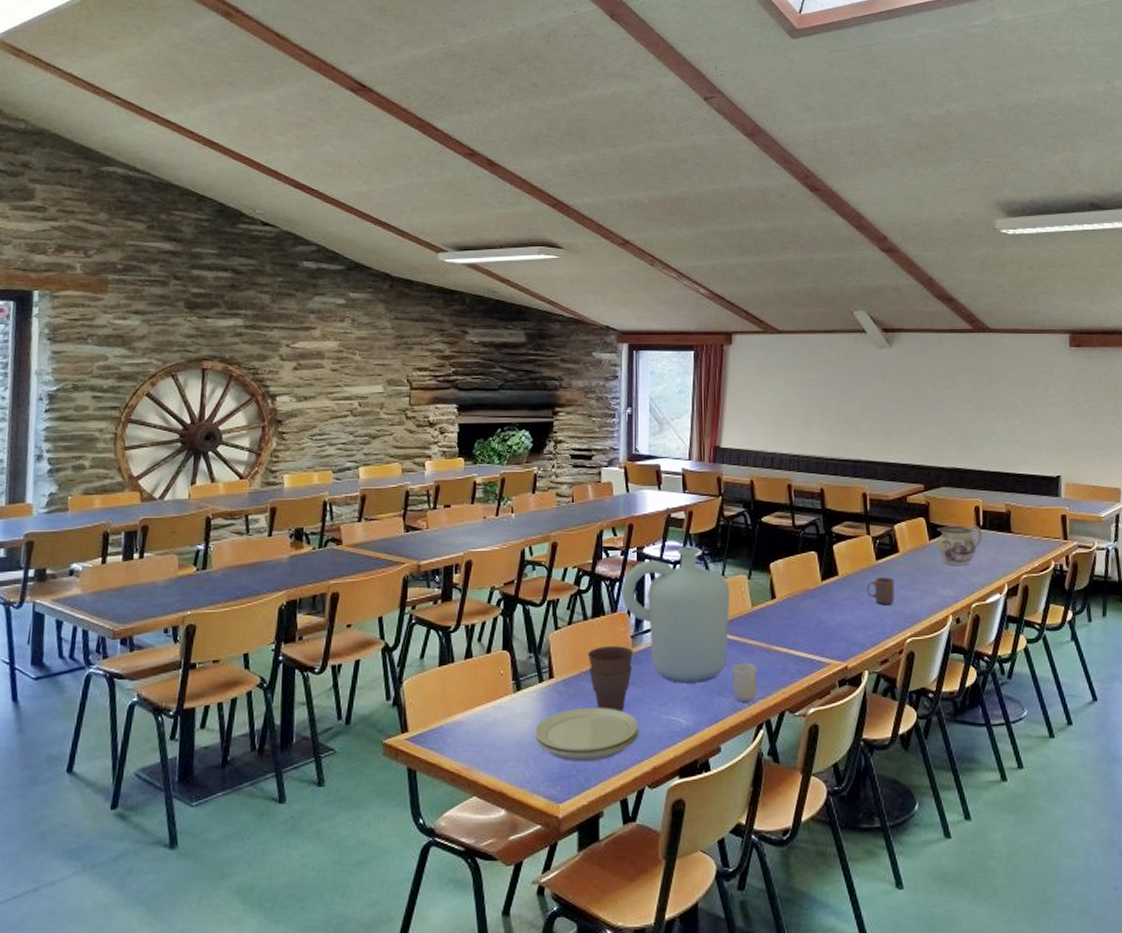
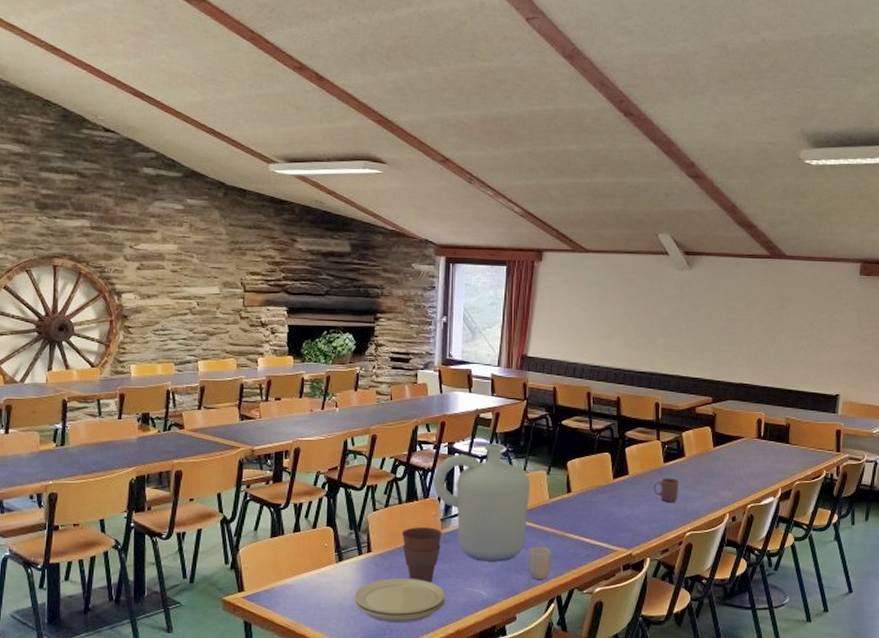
pitcher: present [936,526,983,566] -> none [720,436,763,471]

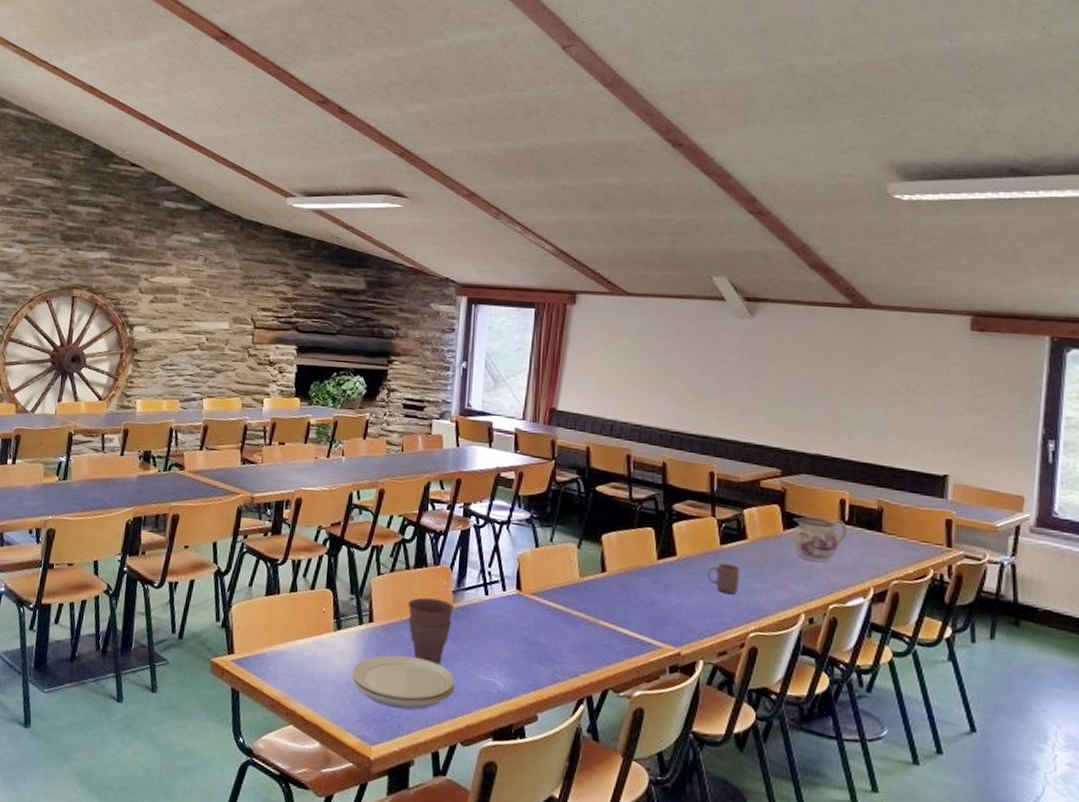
water jug: present [432,443,531,562] -> none [444,507,558,648]
cup: present [528,546,551,580] -> none [552,633,581,674]
pitcher: none [720,436,763,471] -> present [792,517,847,563]

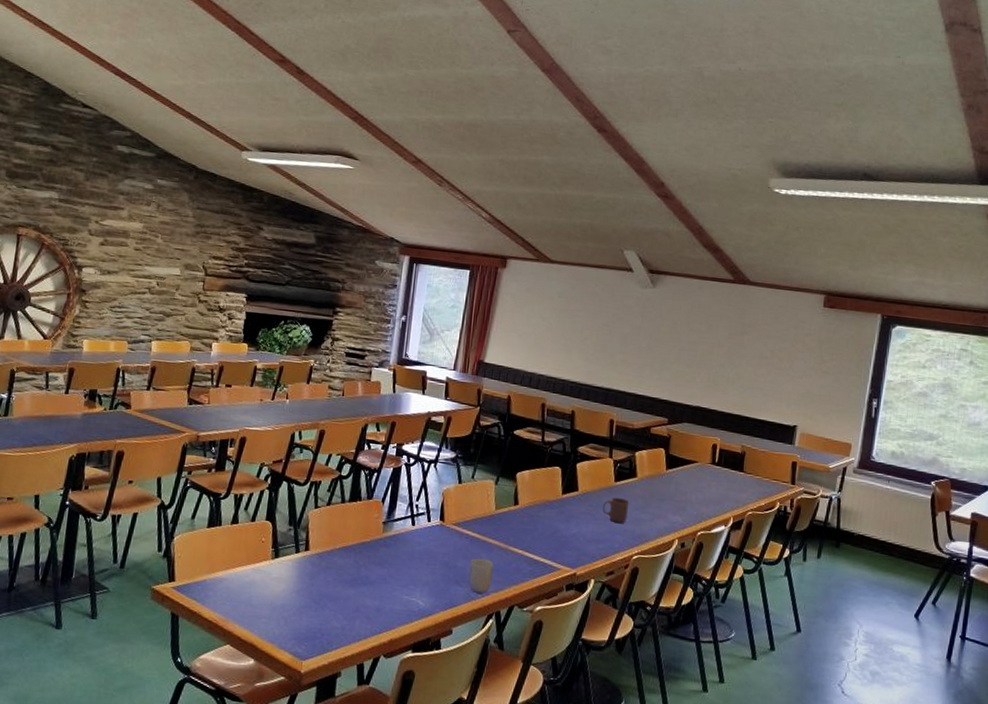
plate: present [351,655,455,710] -> none [287,579,381,628]
cup: present [407,597,454,665] -> none [341,528,383,588]
cup: none [552,633,581,674] -> present [468,558,494,593]
pitcher: present [792,517,847,563] -> none [673,459,717,497]

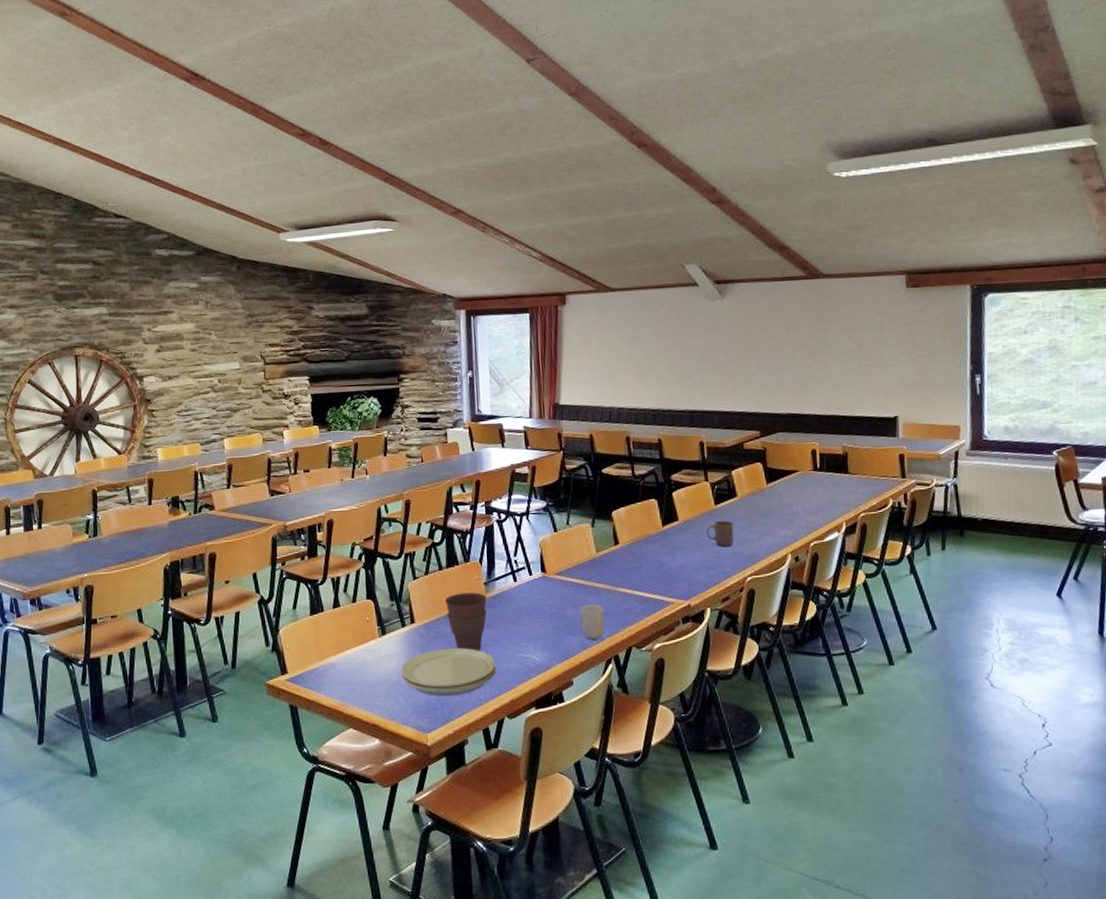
plate: none [287,579,381,628] -> present [400,647,497,697]
cup: none [341,528,383,588] -> present [444,592,487,651]

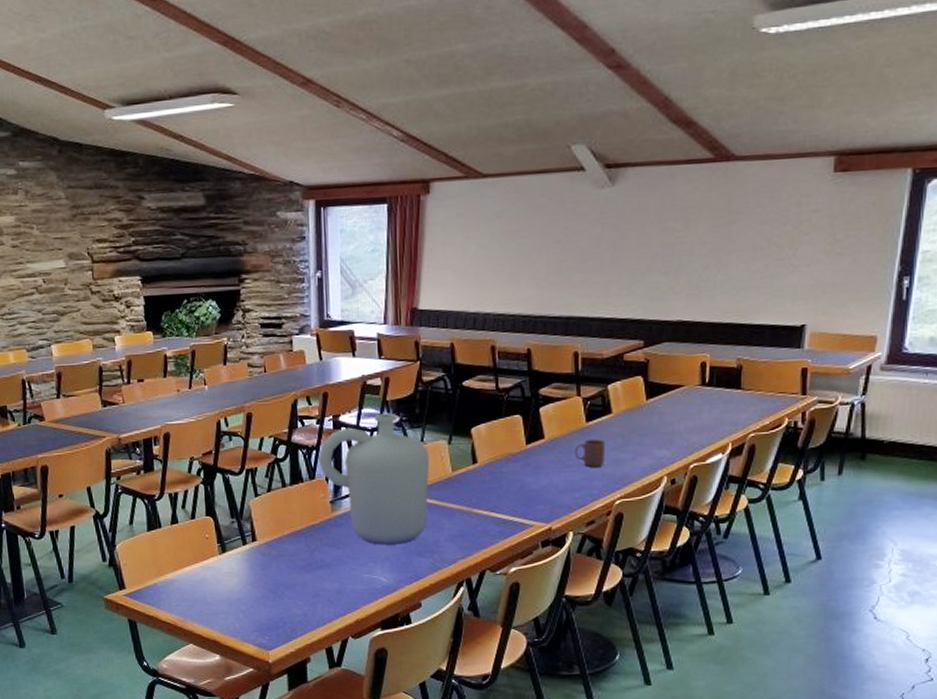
plate: present [400,647,497,697] -> none [241,566,342,615]
cup: present [444,592,487,651] -> none [287,511,333,571]
water jug: none [472,498,576,624] -> present [318,413,430,545]
cup: present [579,604,605,640] -> none [431,525,458,562]

